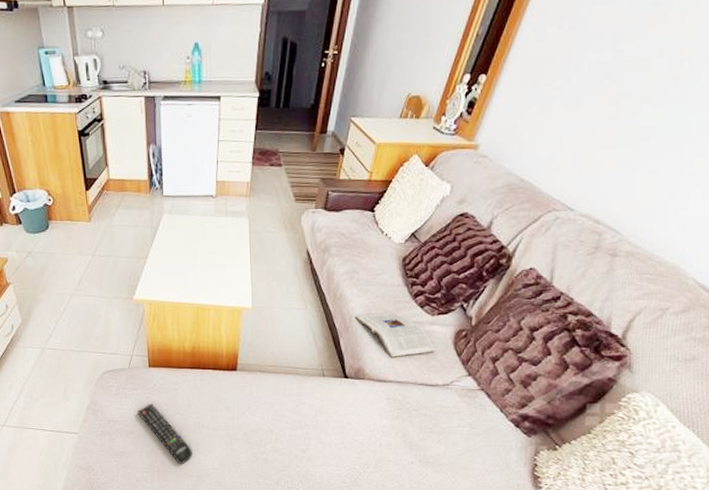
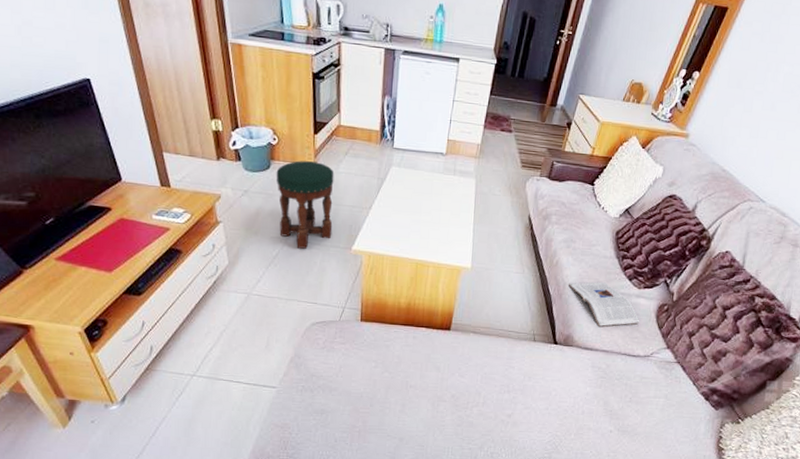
stool: none [54,217,113,302] -> present [276,160,334,249]
remote control: present [137,404,192,465] -> none [343,360,397,426]

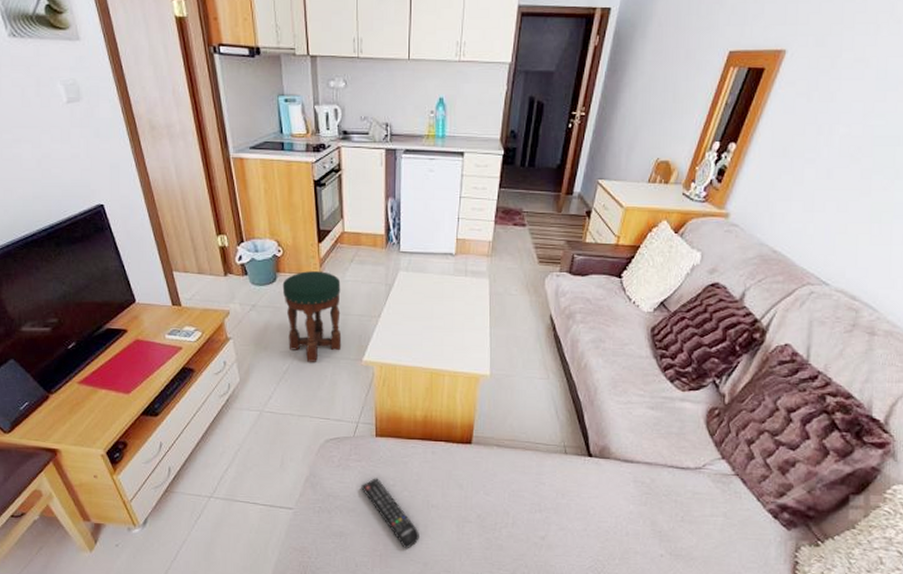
remote control: none [343,360,397,426] -> present [360,478,419,549]
magazine: present [569,282,640,327] -> none [601,385,687,435]

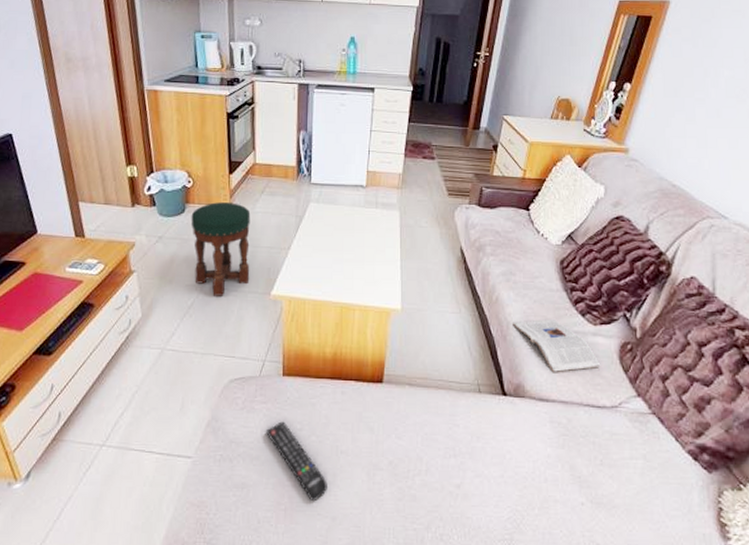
magazine: none [601,385,687,435] -> present [513,319,601,372]

